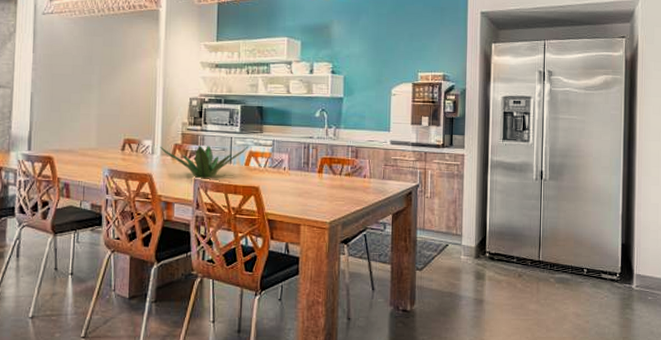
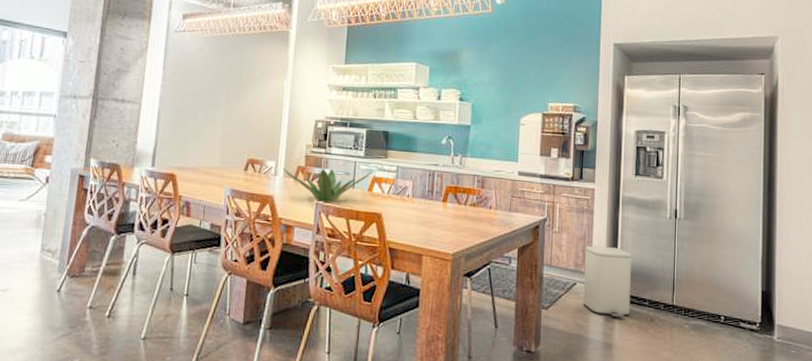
pedal bin: none [455,208,501,274] -> present [583,245,633,317]

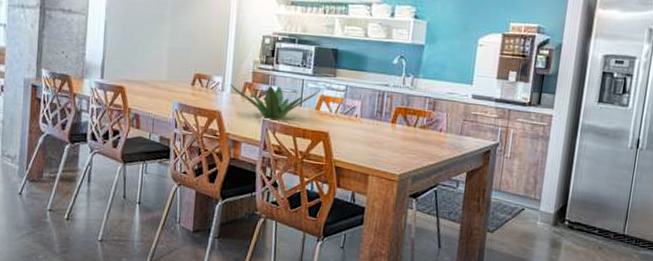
pedal bin: present [583,245,633,317] -> none [529,172,586,244]

